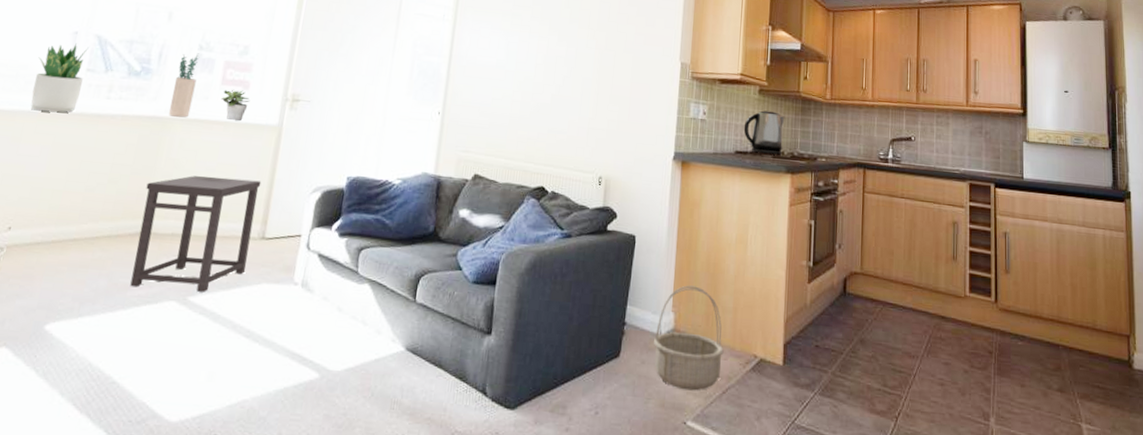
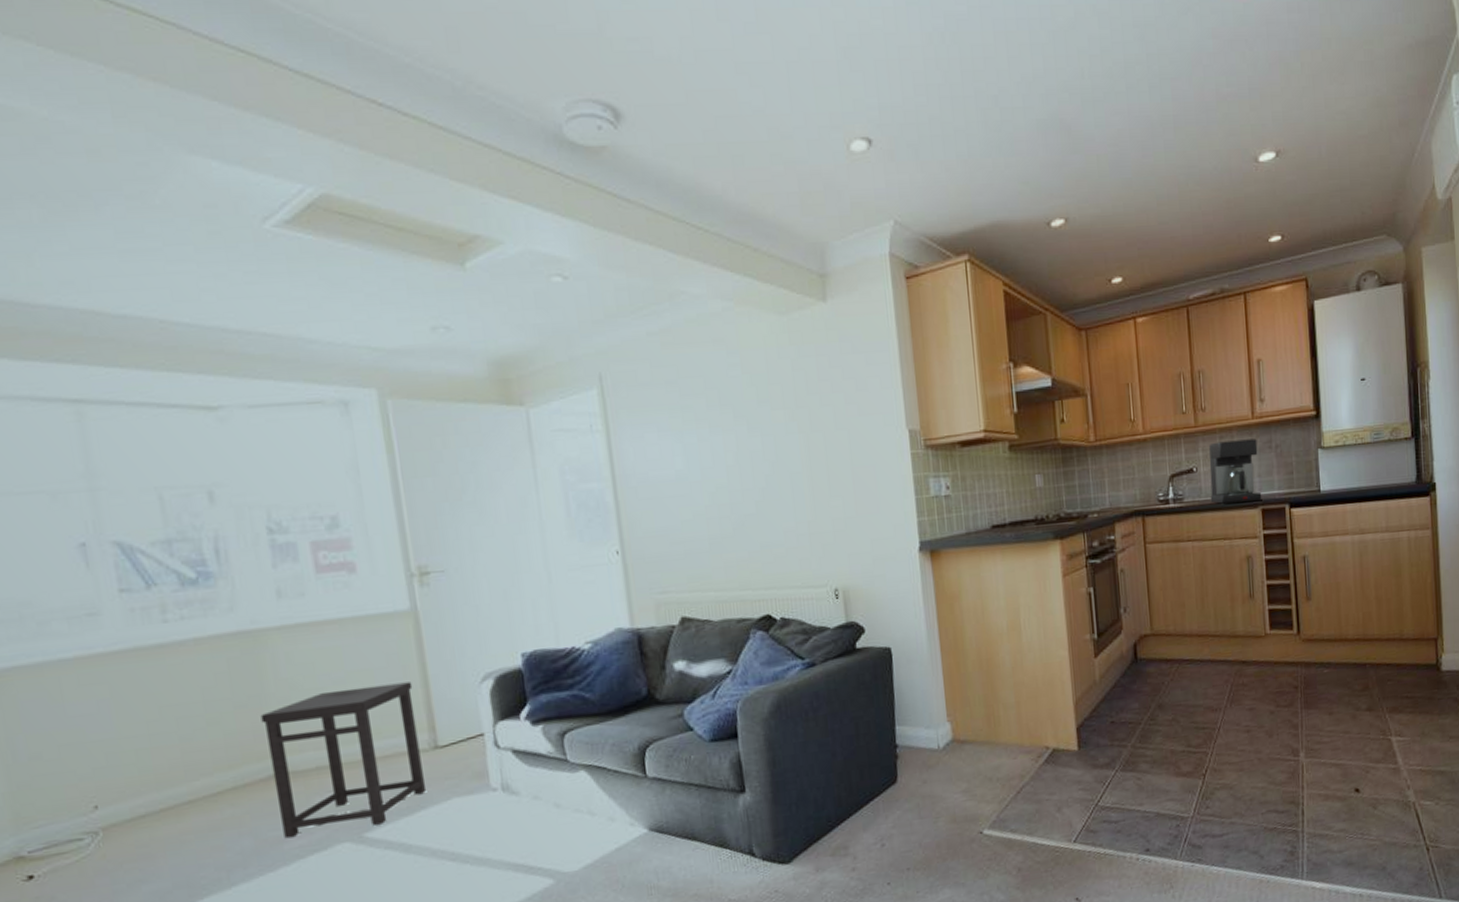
planter: present [30,43,89,113] -> none [42,558,124,658]
vase: present [168,53,200,118] -> none [247,538,287,628]
potted plant: present [221,89,251,121] -> none [322,575,363,616]
basket: present [654,285,724,391] -> none [933,688,1013,800]
kettle: present [743,110,785,155] -> none [997,469,1047,523]
coffee maker: none [924,119,970,176] -> present [1209,438,1262,505]

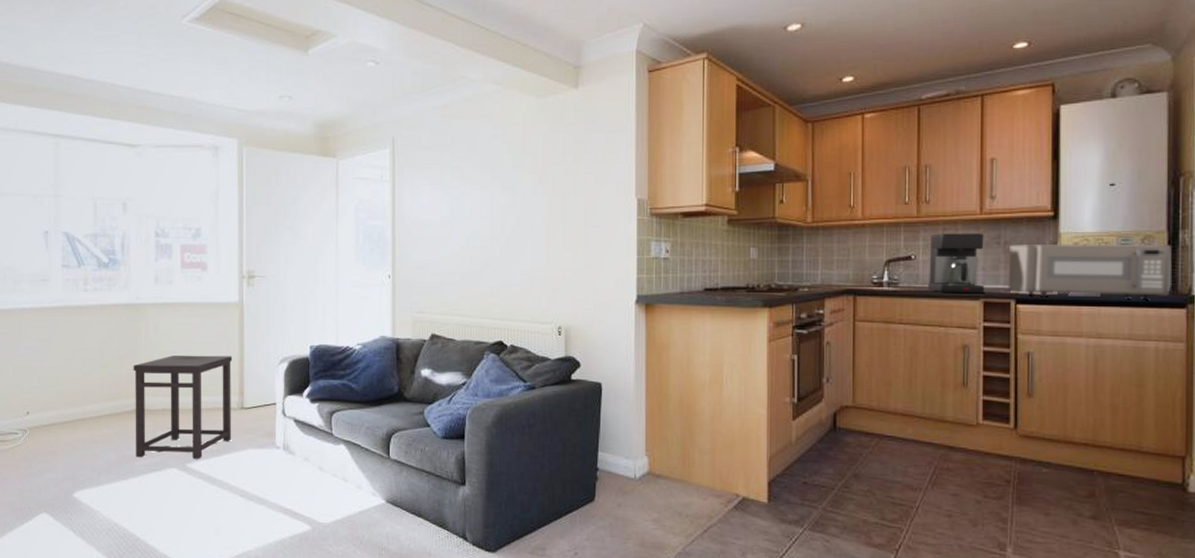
microwave: none [1280,436,1416,499] -> present [1007,244,1171,300]

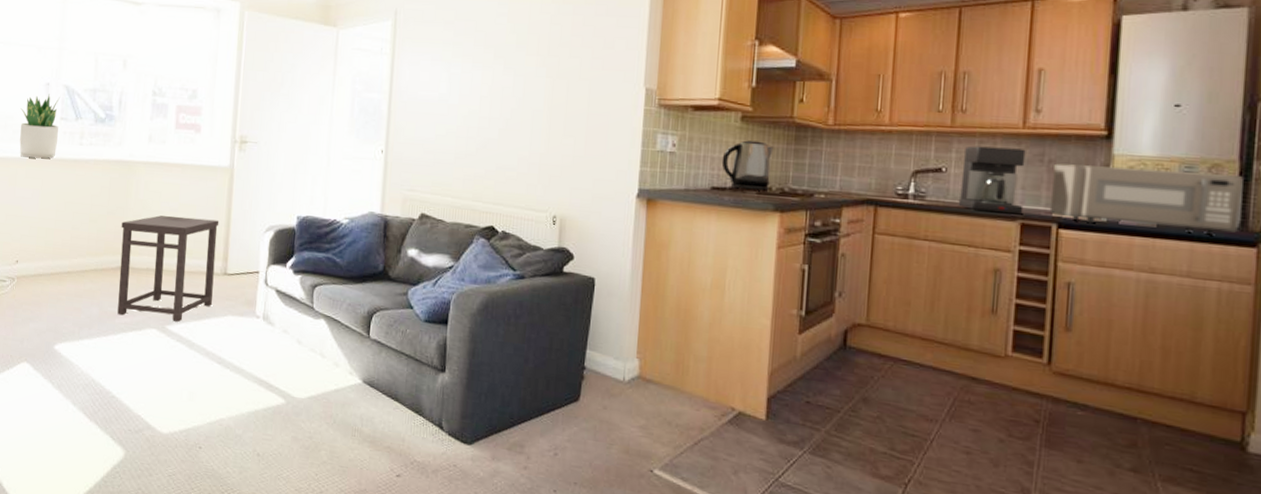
planter: none [19,242,61,308] -> present [19,94,60,159]
kettle: none [712,242,759,289] -> present [721,140,774,191]

